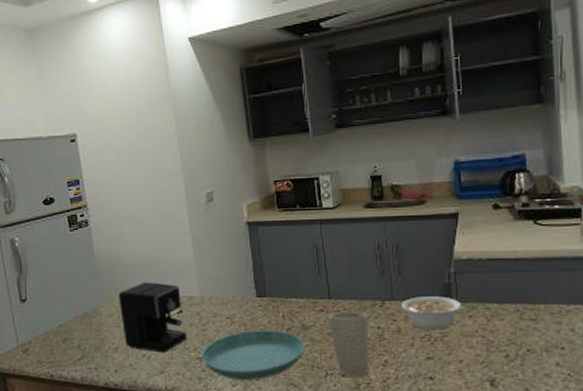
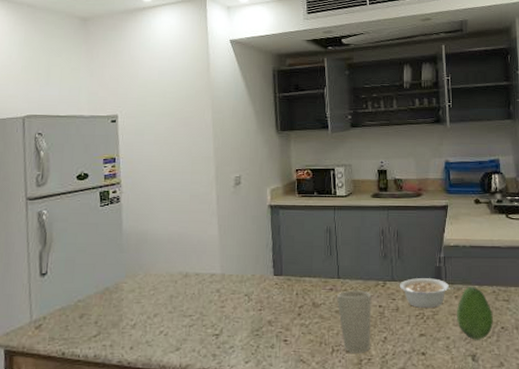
coffee maker: present [118,282,188,353] -> none [141,259,206,329]
saucer: present [201,330,305,380] -> none [217,307,315,356]
fruit: none [471,304,516,364] -> present [457,286,493,340]

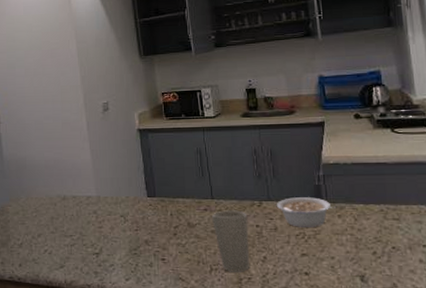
fruit: present [457,286,493,340] -> none [341,204,382,260]

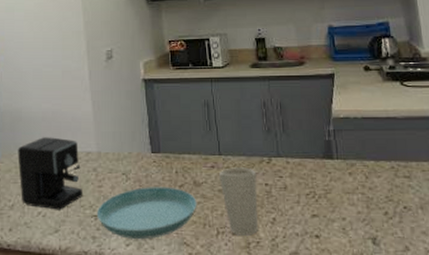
coffee maker: none [24,183,85,248] -> present [17,137,84,210]
saucer: none [97,228,192,274] -> present [96,187,197,239]
legume: present [276,197,337,227] -> none [285,153,347,186]

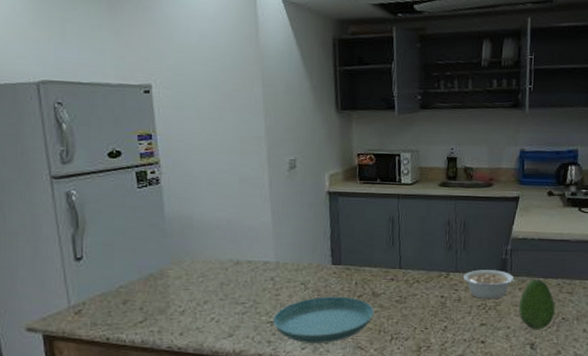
coffee maker: present [17,137,84,210] -> none [188,245,260,316]
cup: present [219,166,258,236] -> none [398,279,434,341]
legume: none [285,153,347,186] -> present [462,270,519,299]
fruit: none [352,161,394,221] -> present [519,278,555,330]

